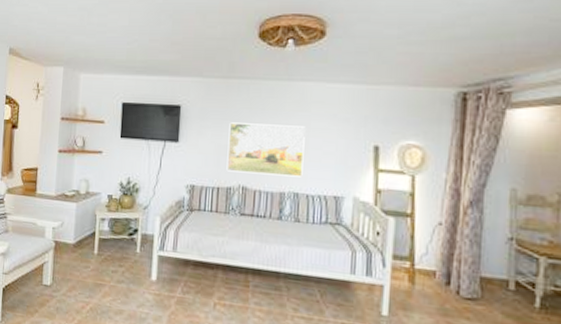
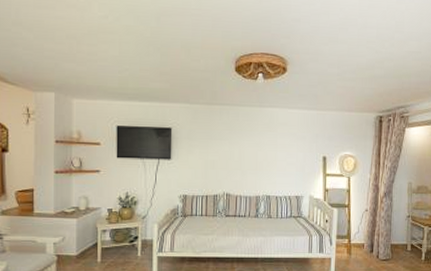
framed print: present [226,122,306,178] -> none [213,141,274,183]

